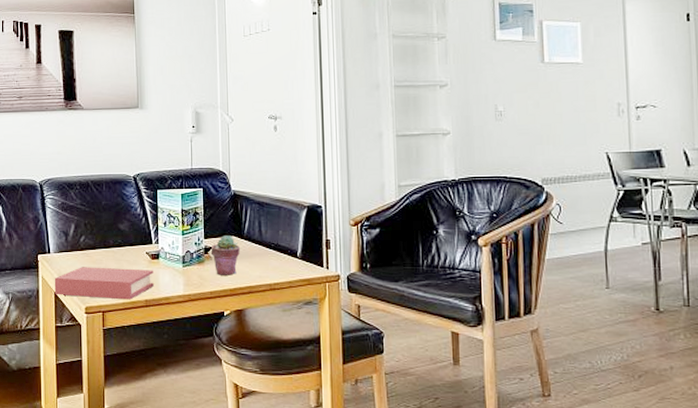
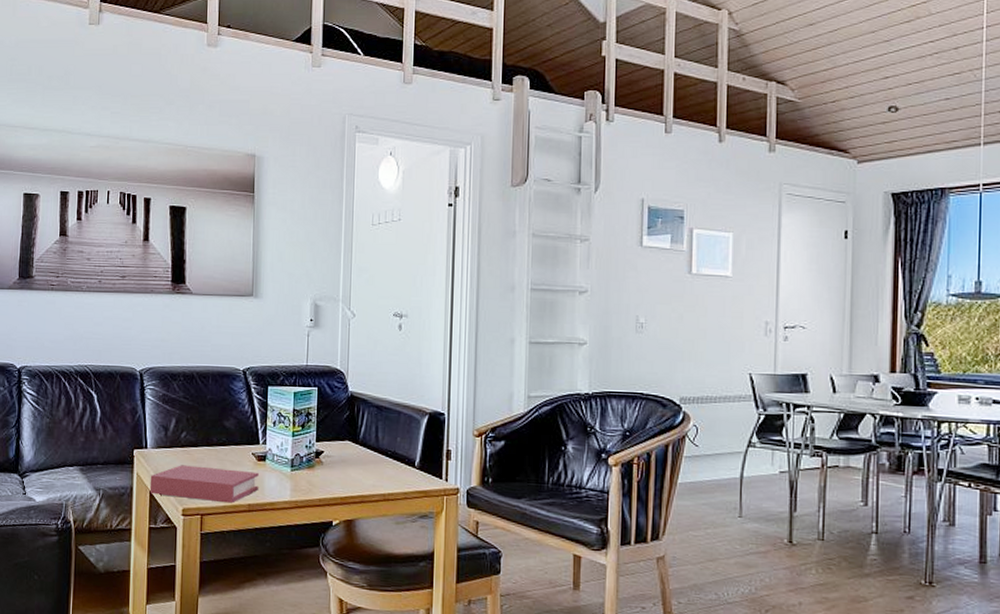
potted succulent: present [211,236,240,276] -> none [323,439,354,483]

